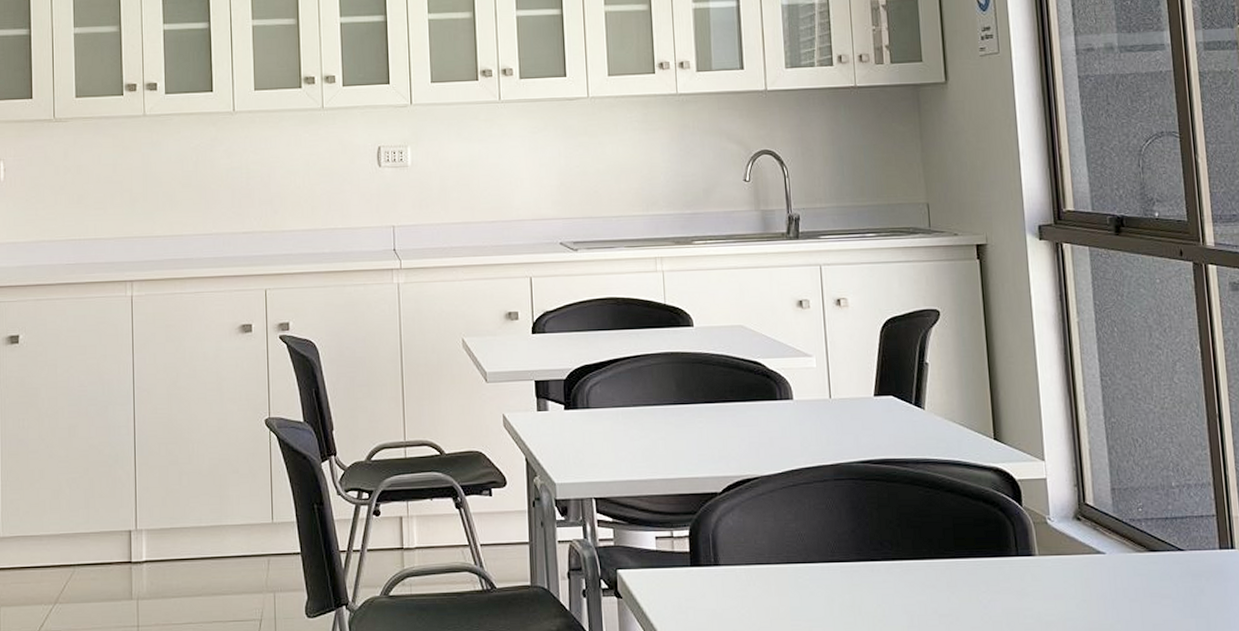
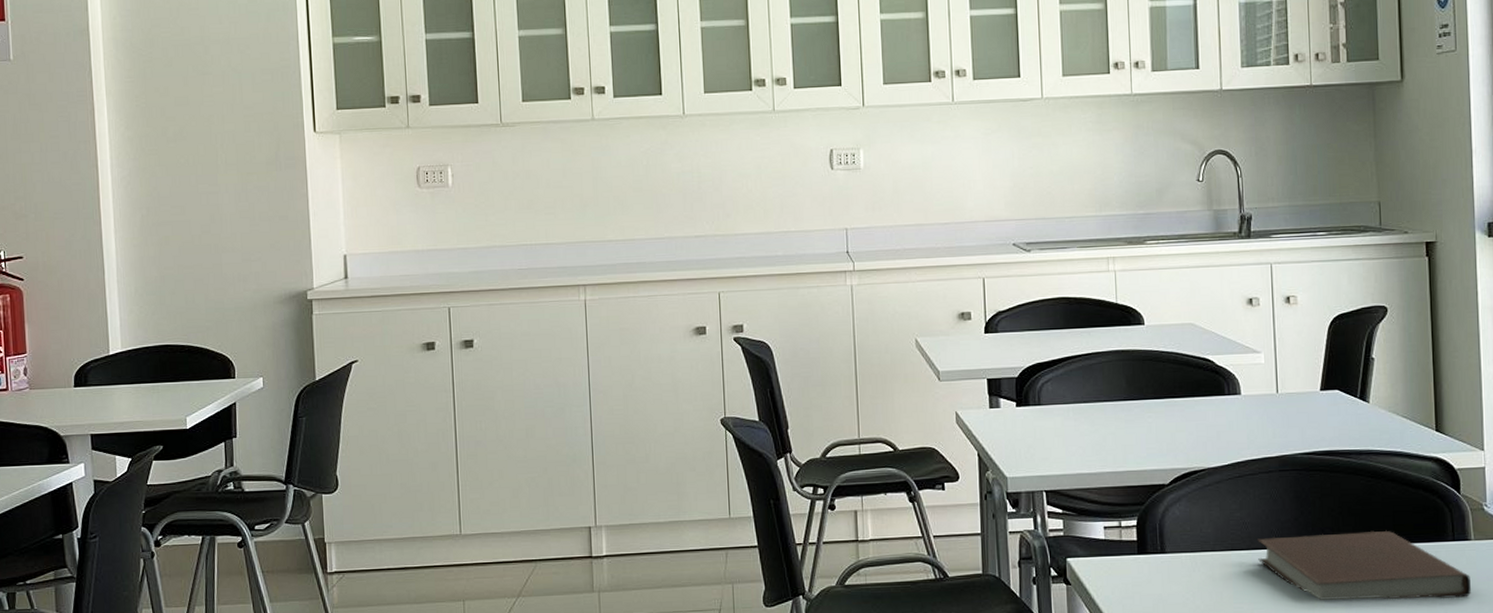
notebook: none [814,544,1038,619] -> present [1257,530,1471,600]

